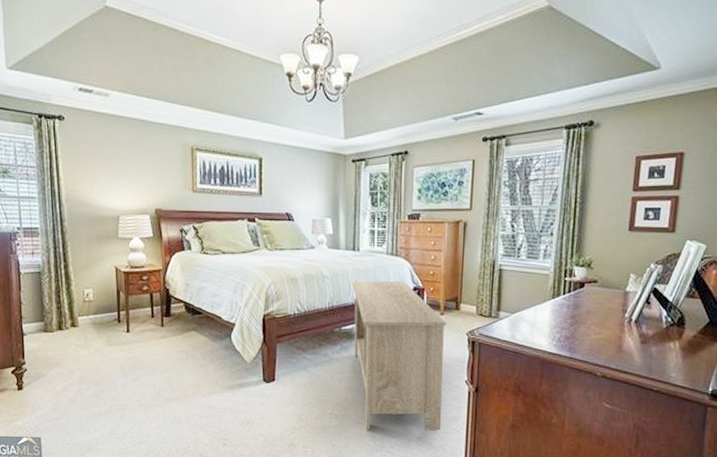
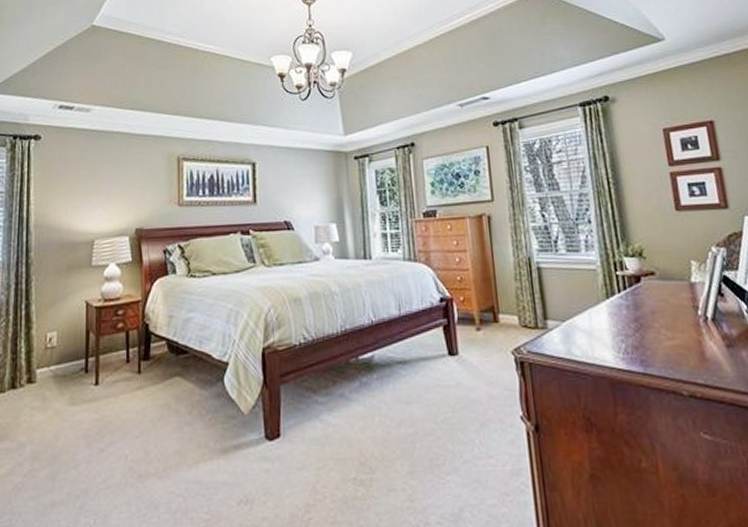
storage bench: present [352,280,447,431] -> none [367,291,500,501]

